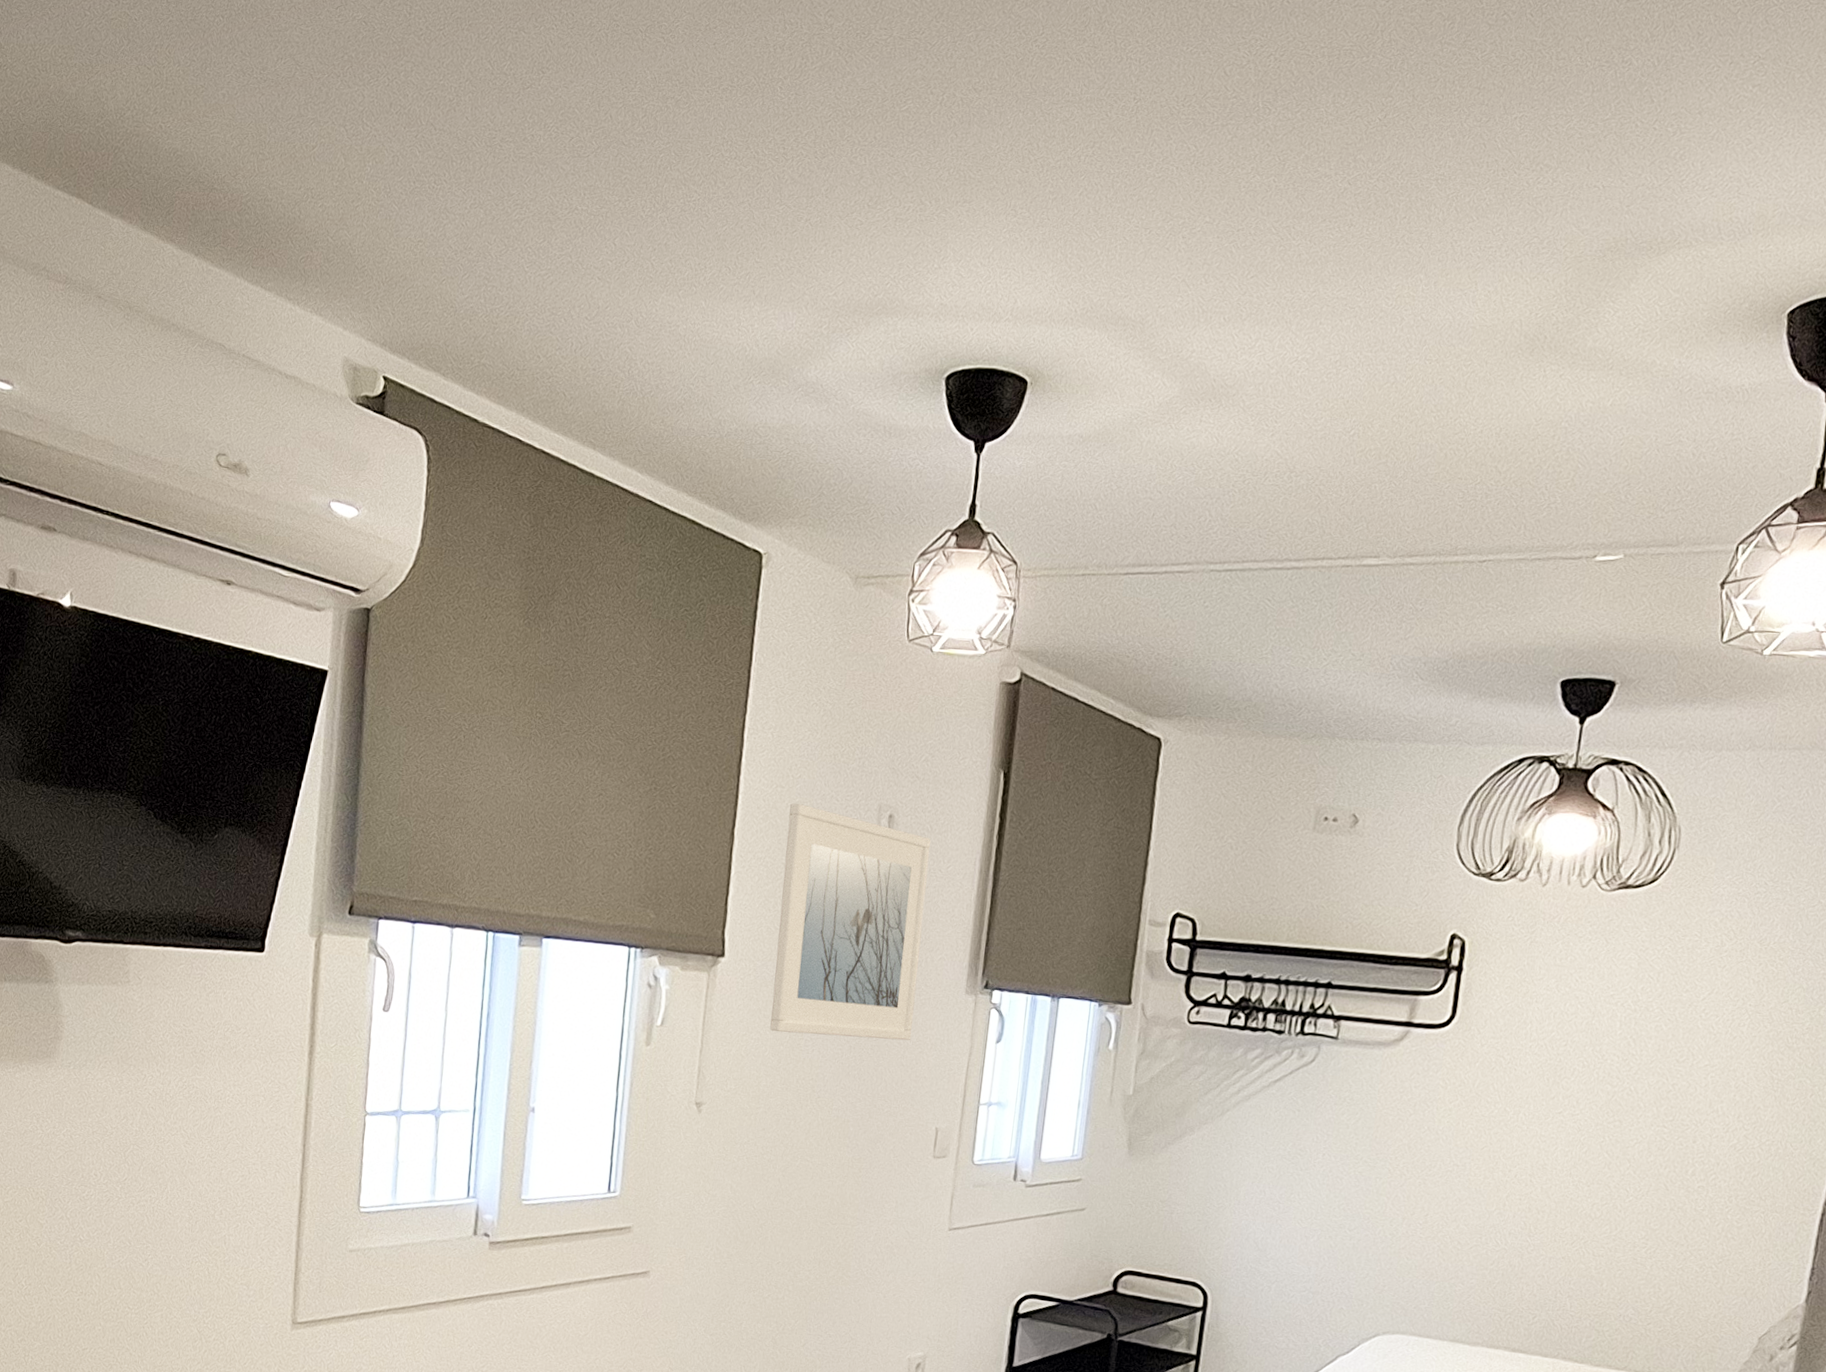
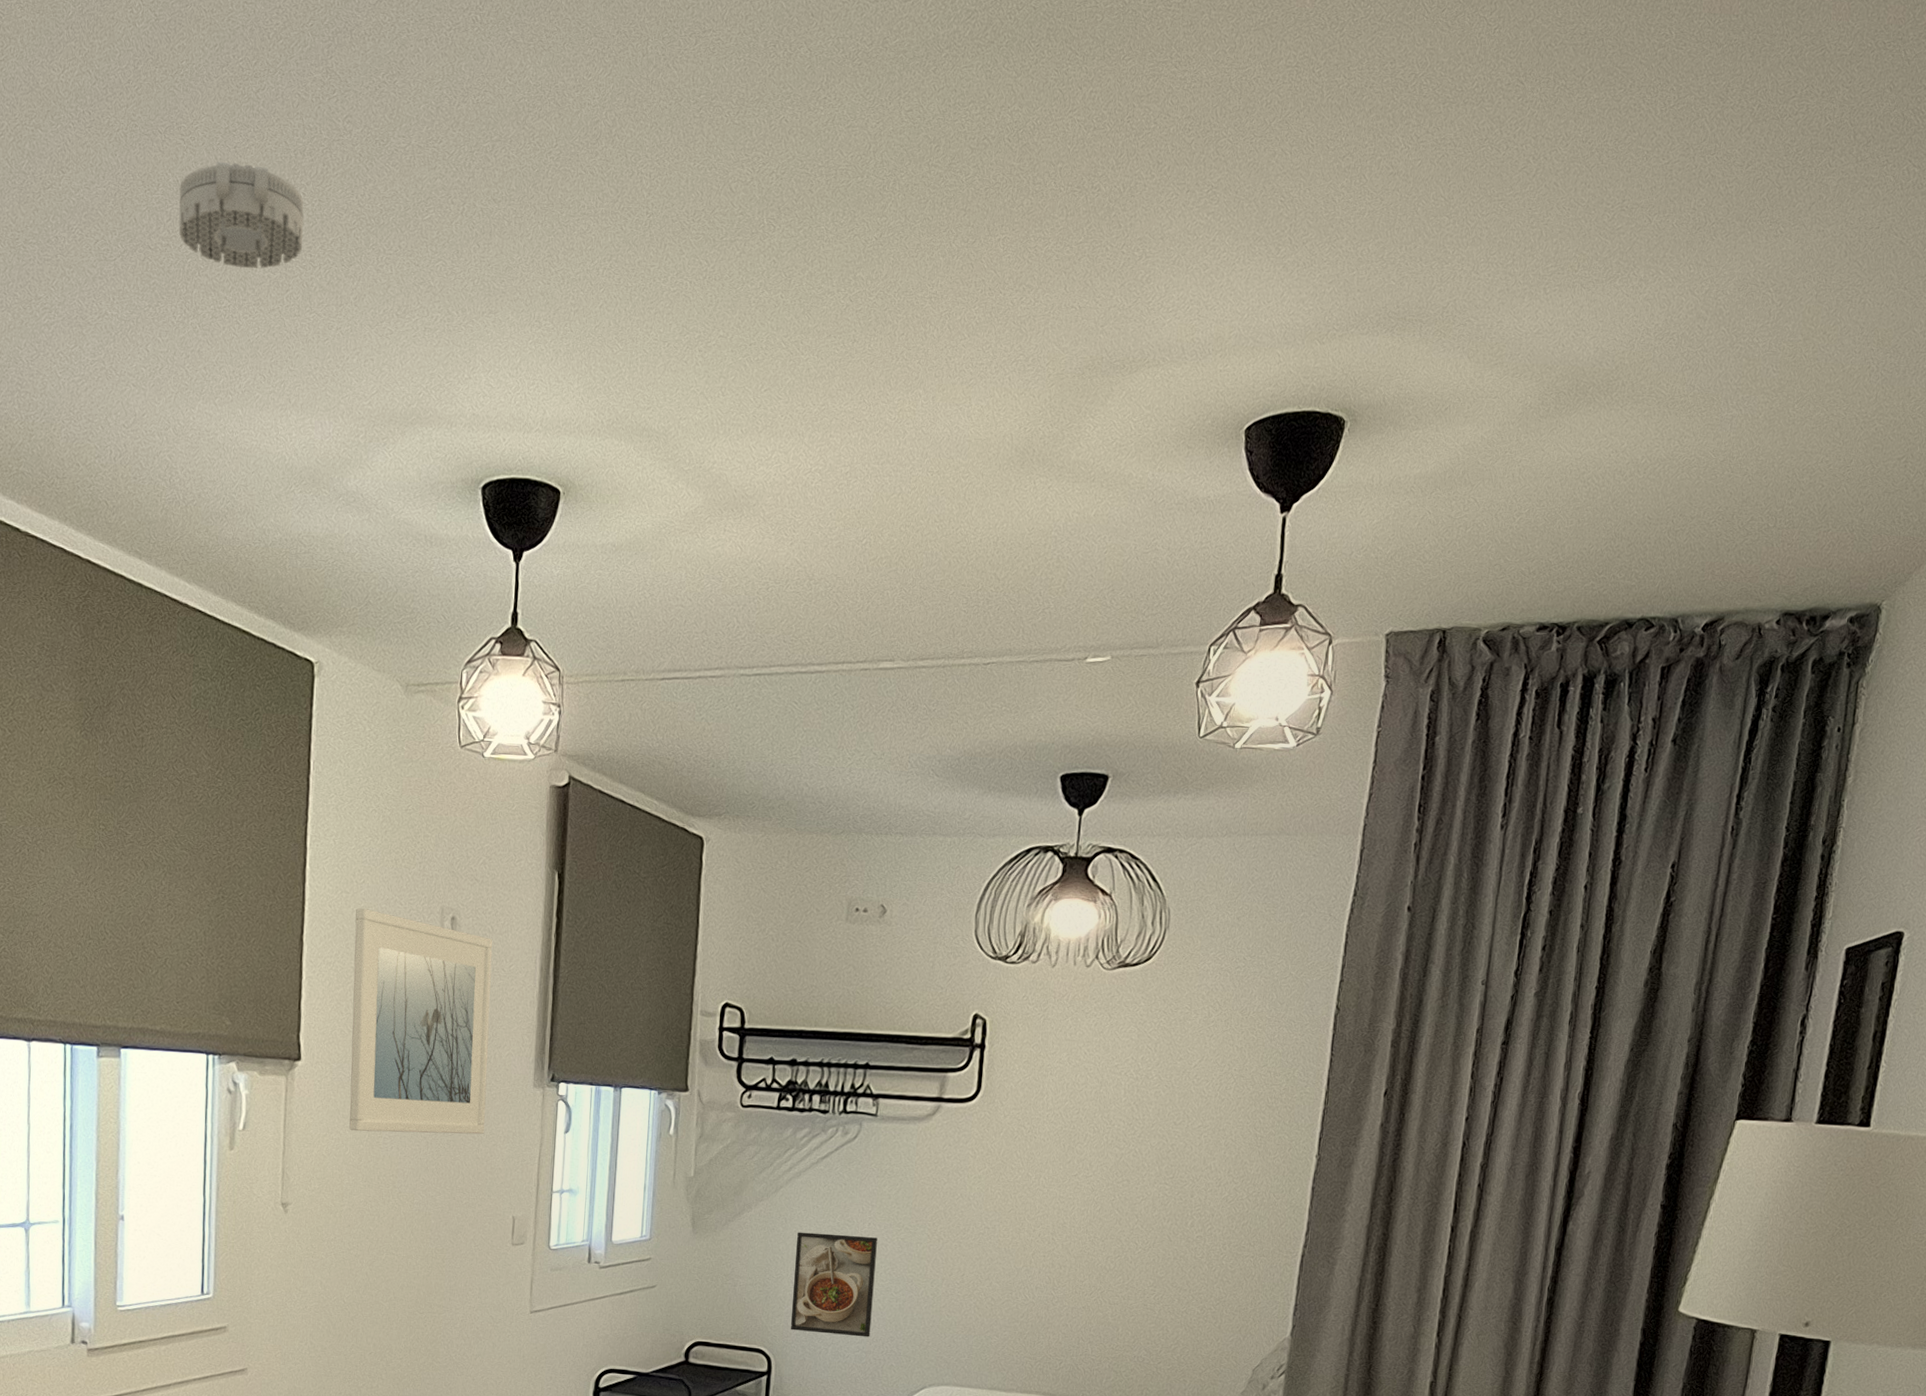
smoke detector: none [653,57,780,163] -> present [178,161,304,269]
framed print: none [1231,1159,1332,1277] -> present [791,1232,877,1337]

